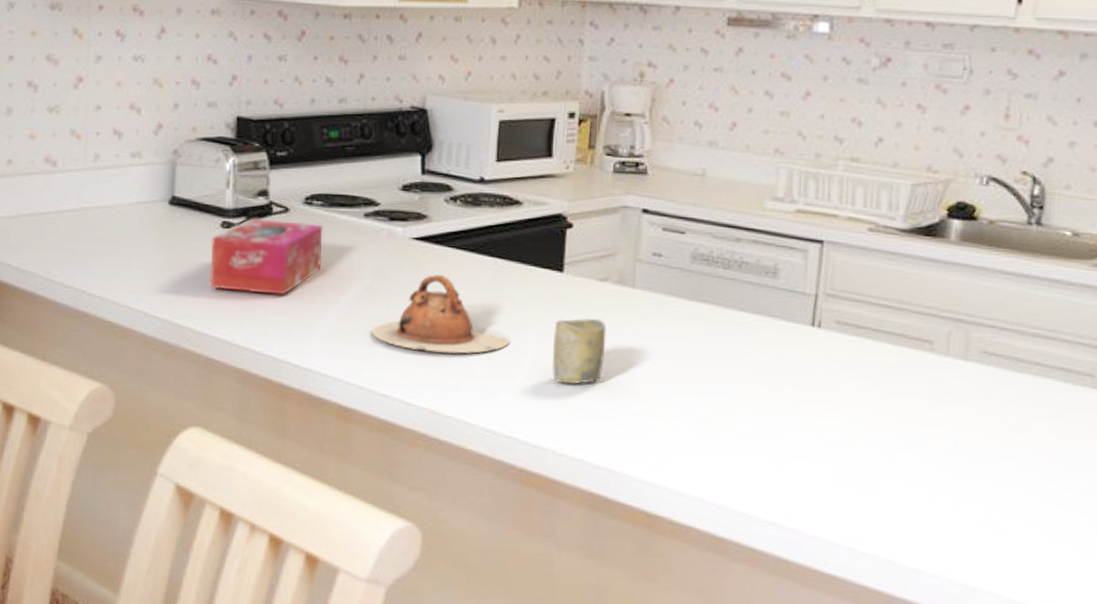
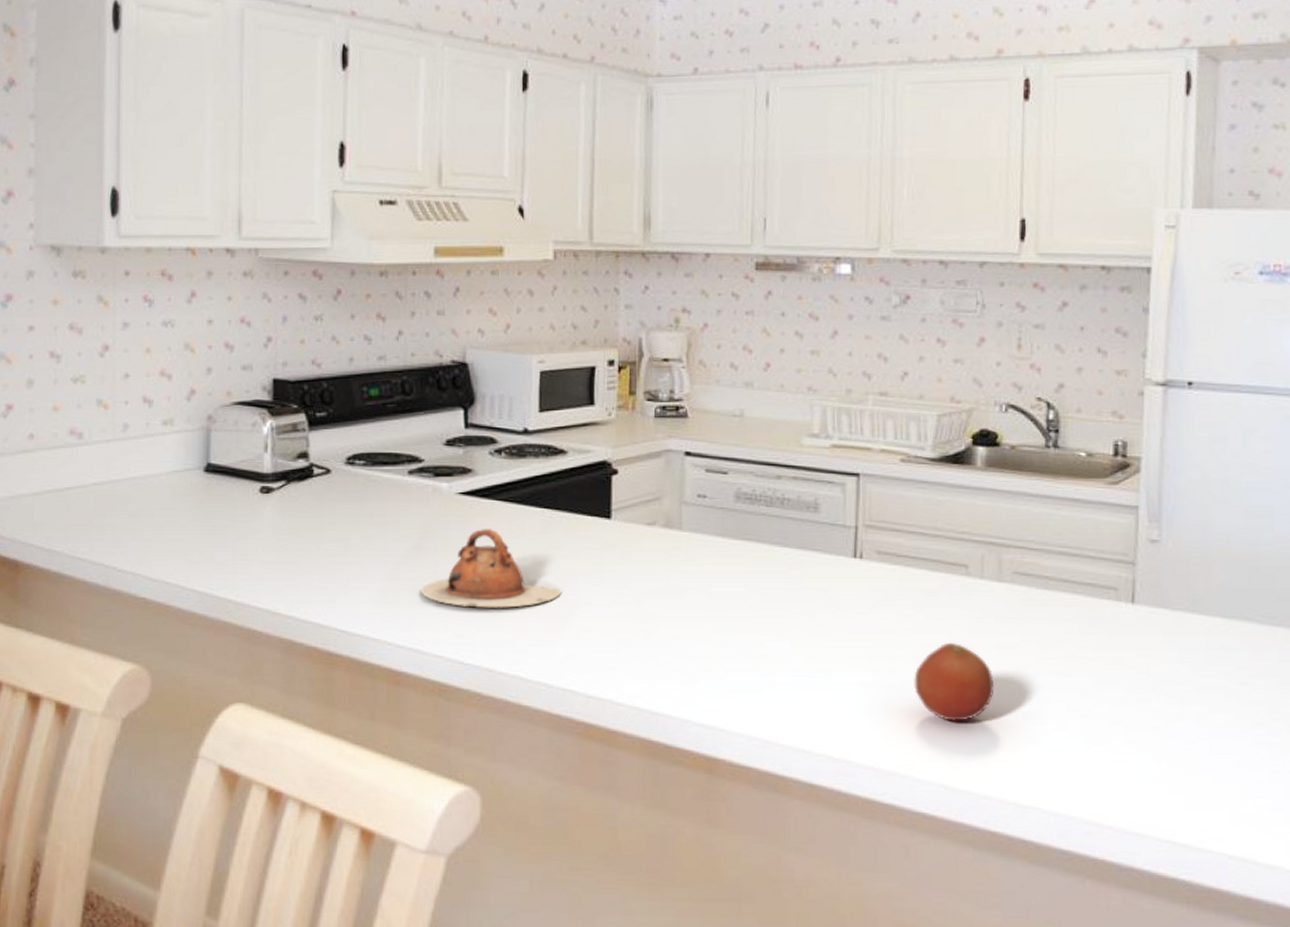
tissue box: present [209,218,323,295] -> none [249,481,367,559]
cup: present [552,317,607,385] -> none [605,563,657,632]
fruit: none [866,418,952,499] -> present [914,642,995,722]

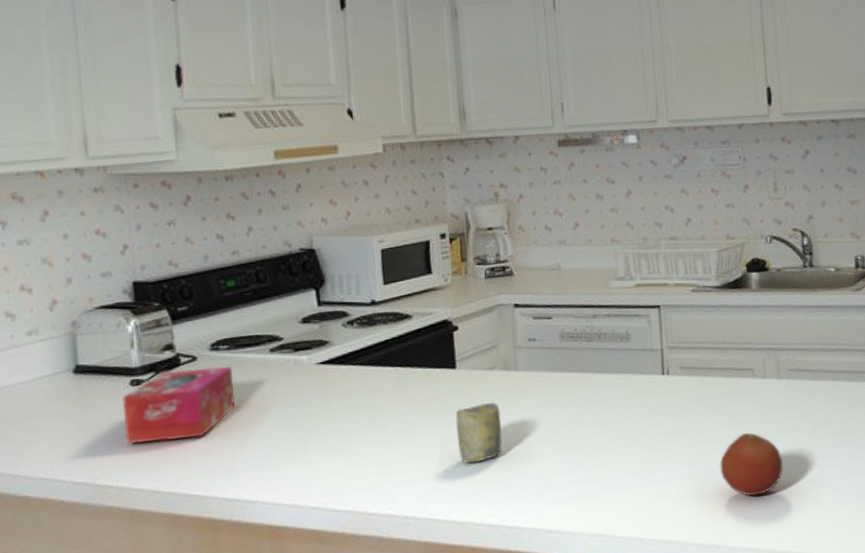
tissue box: none [249,481,367,559] -> present [122,366,235,444]
teapot: present [421,529,562,608] -> none [292,391,419,462]
cup: none [605,563,657,632] -> present [455,402,503,464]

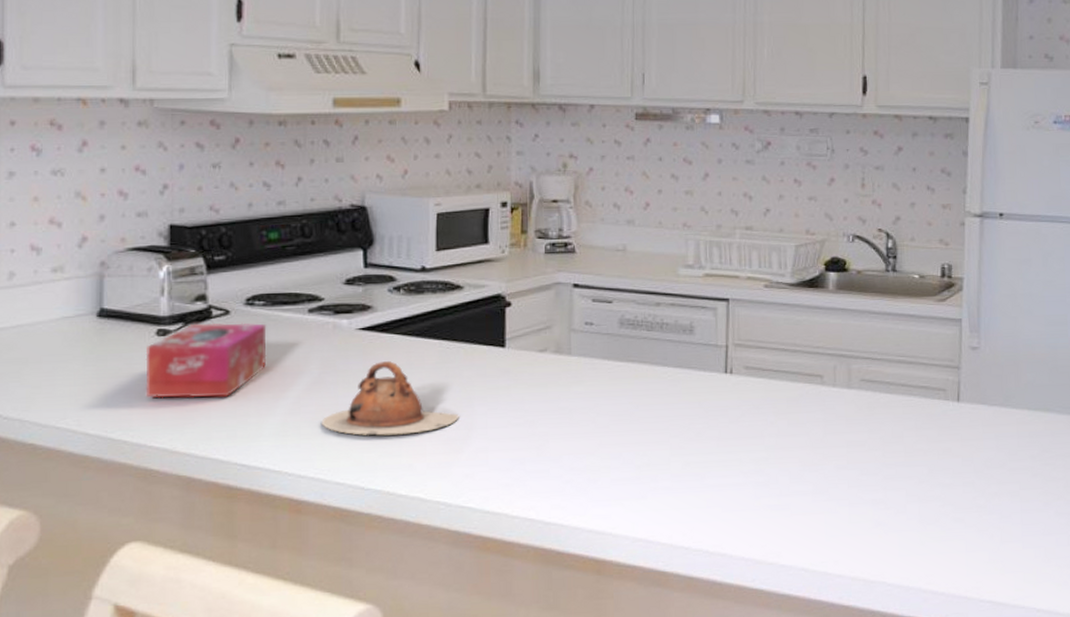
teapot: none [292,391,419,462] -> present [322,361,459,436]
cup: present [455,402,503,464] -> none [500,387,548,451]
fruit: present [719,432,783,497] -> none [778,443,846,513]

